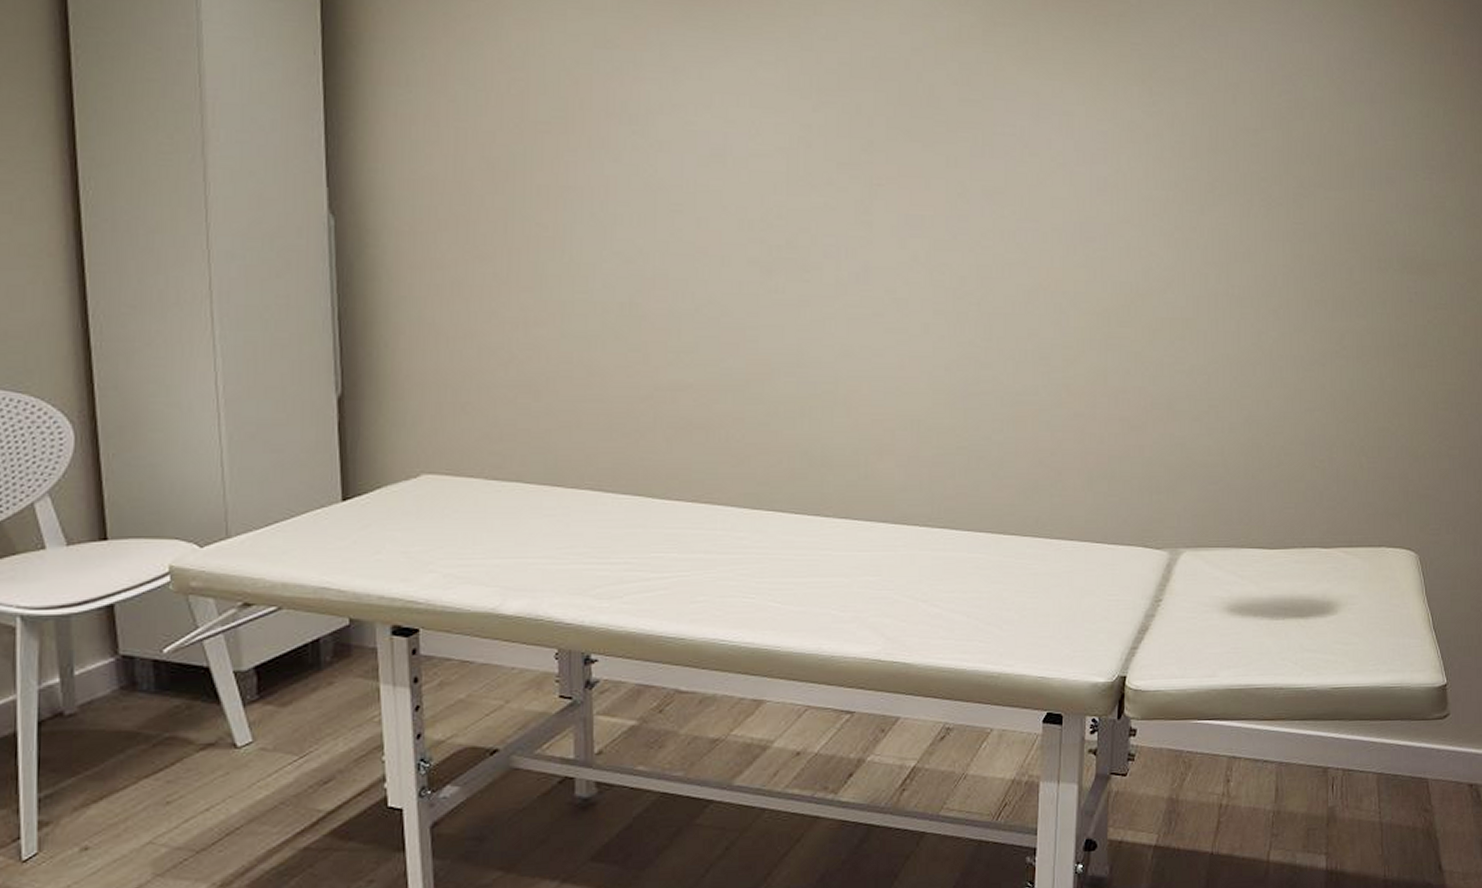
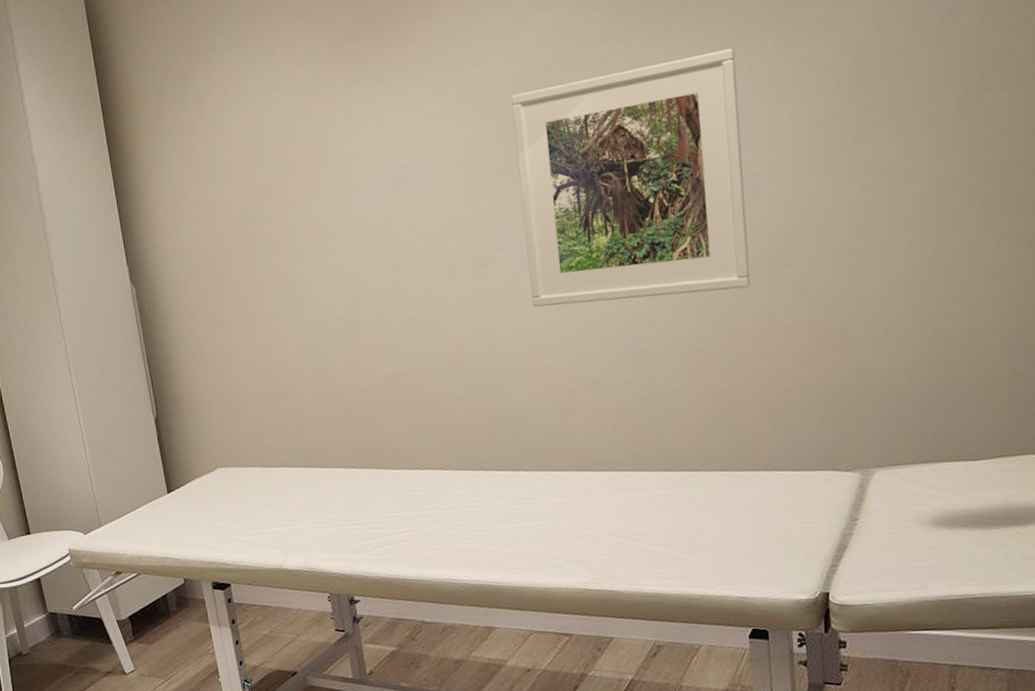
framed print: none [856,82,1101,343] -> present [511,48,751,307]

